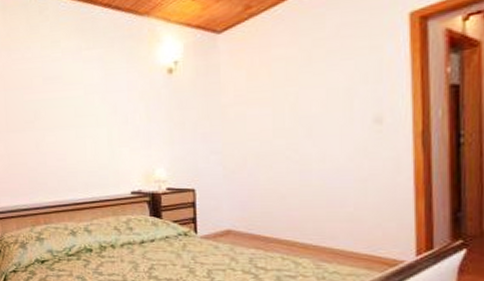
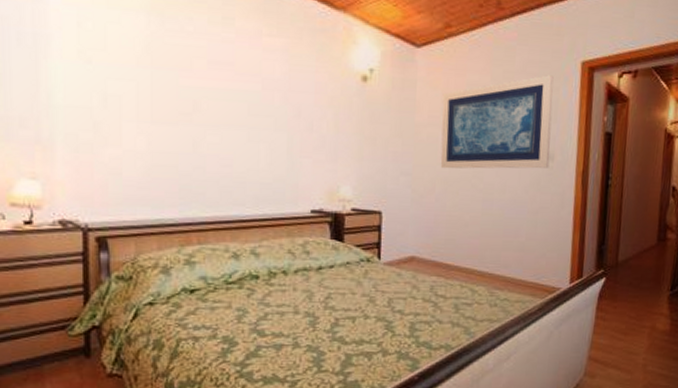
wall art: none [247,34,377,144] -> present [440,75,554,169]

